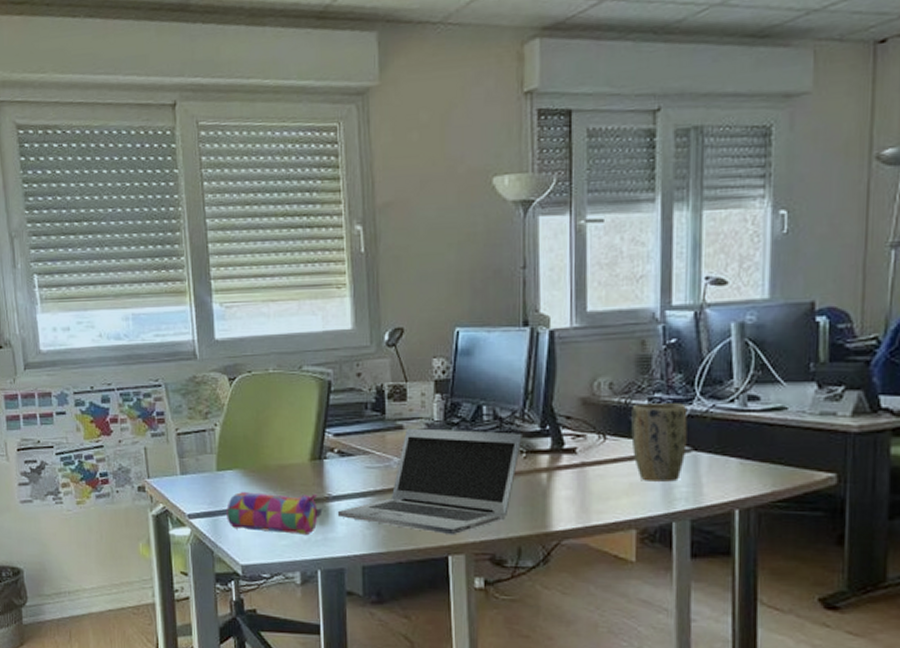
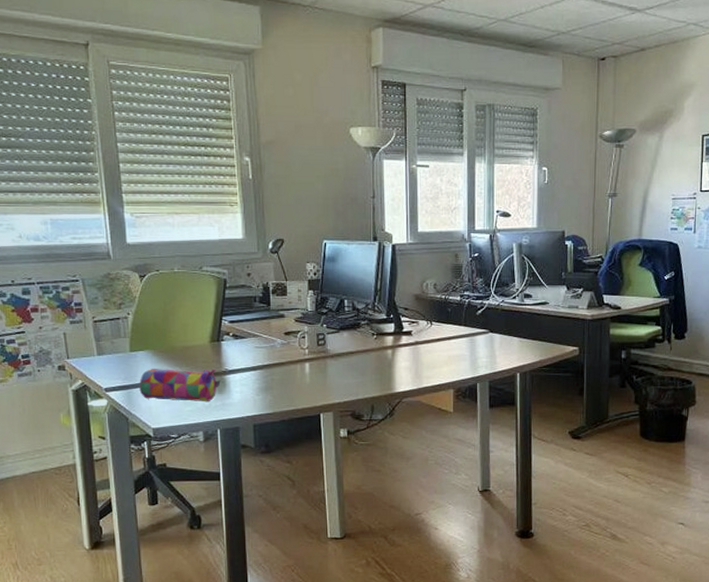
laptop: present [337,428,522,535] -> none [233,317,374,398]
plant pot: present [631,403,688,482] -> none [449,299,486,355]

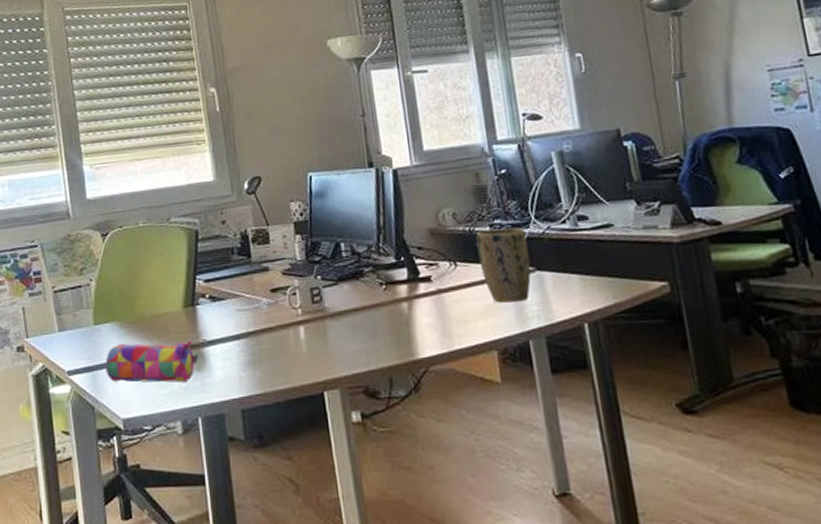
plant pot: none [449,299,486,355] -> present [476,227,531,303]

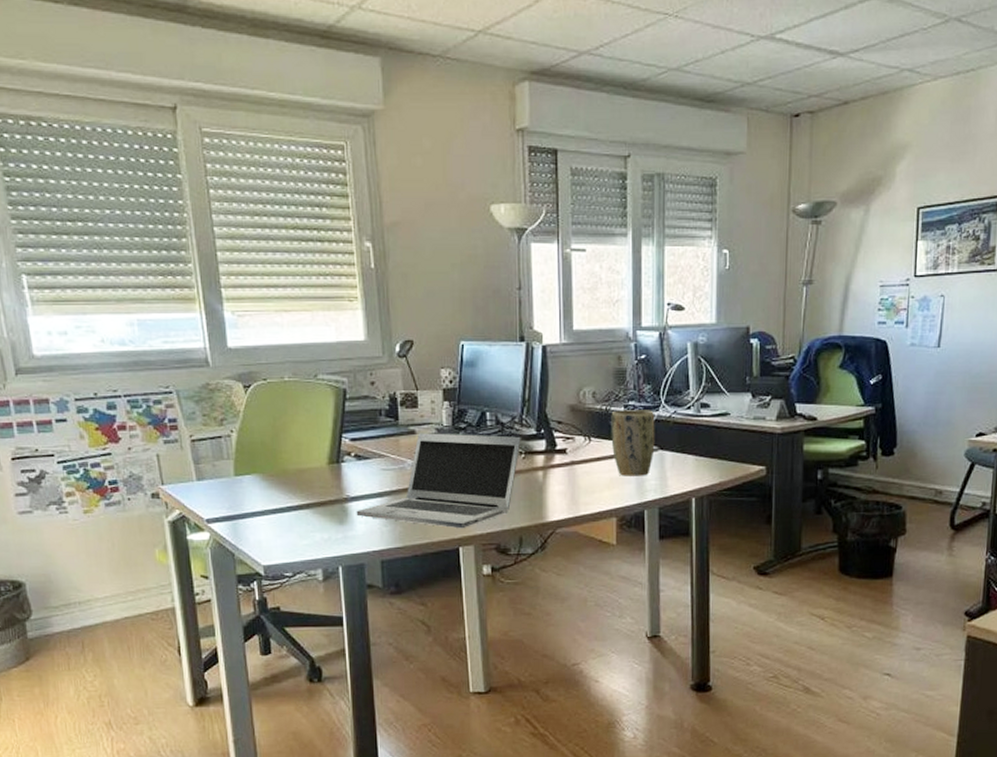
pencil case: present [105,340,199,383] -> none [246,495,342,535]
laptop: none [213,266,381,371] -> present [356,433,521,529]

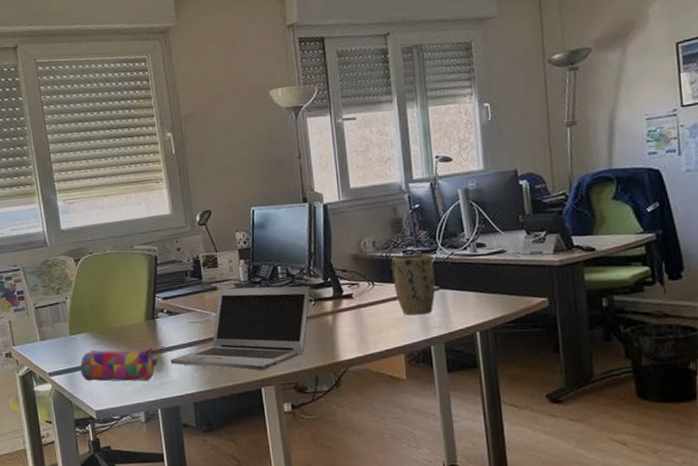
pencil case: none [246,495,342,535] -> present [80,347,158,382]

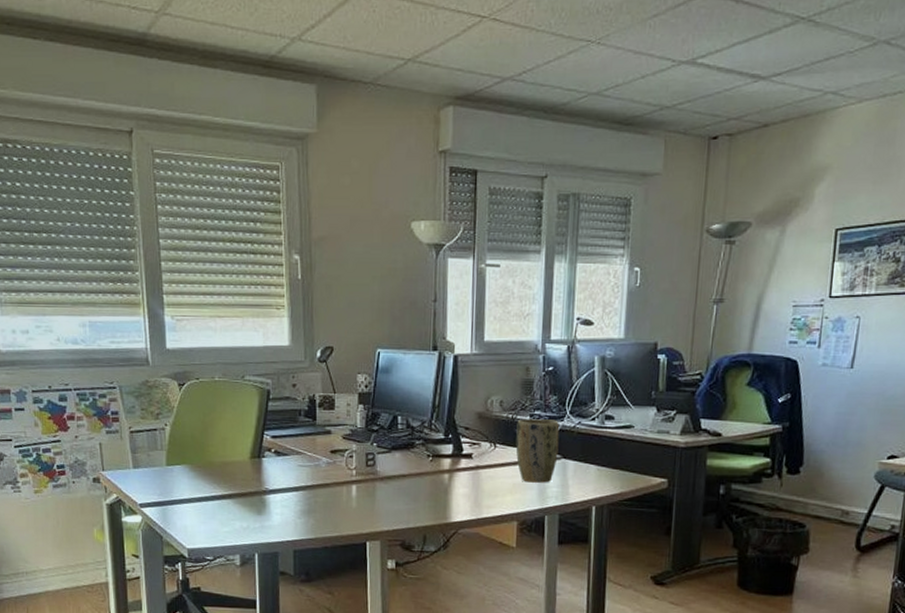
pencil case: present [80,347,158,382] -> none [175,484,260,524]
laptop: present [170,285,311,371] -> none [273,433,430,525]

